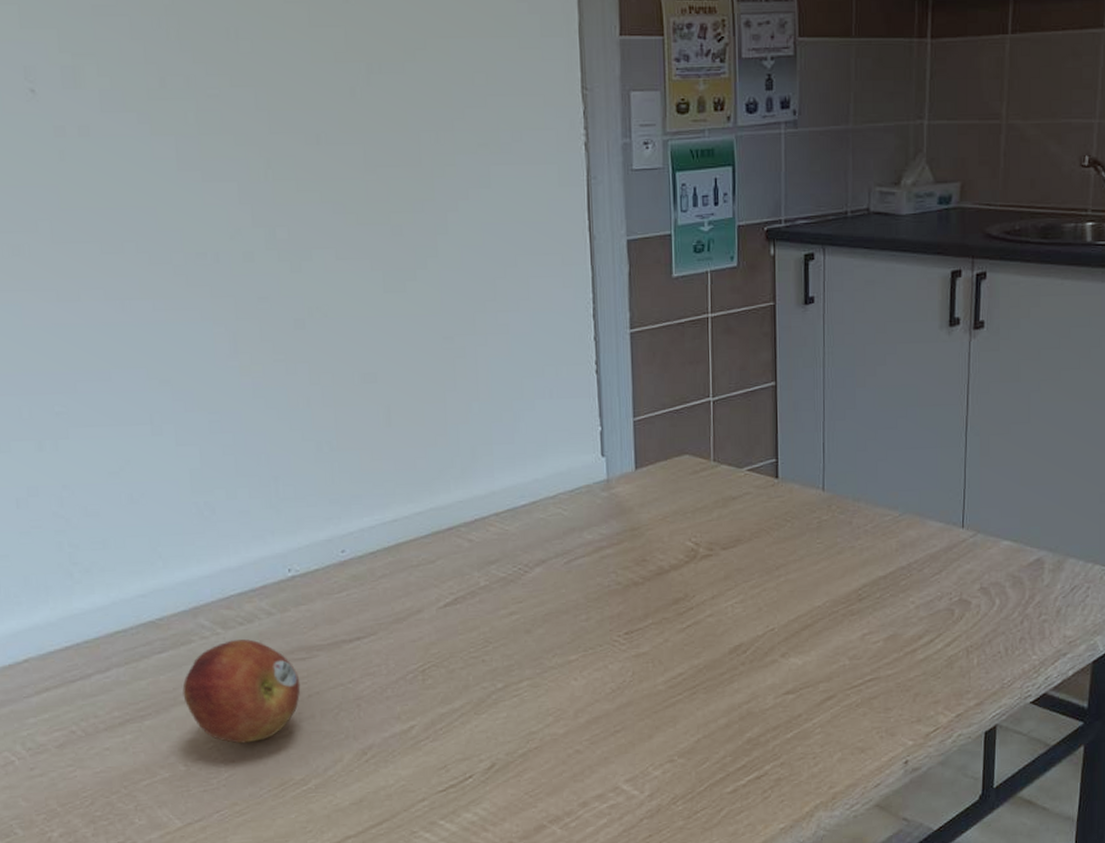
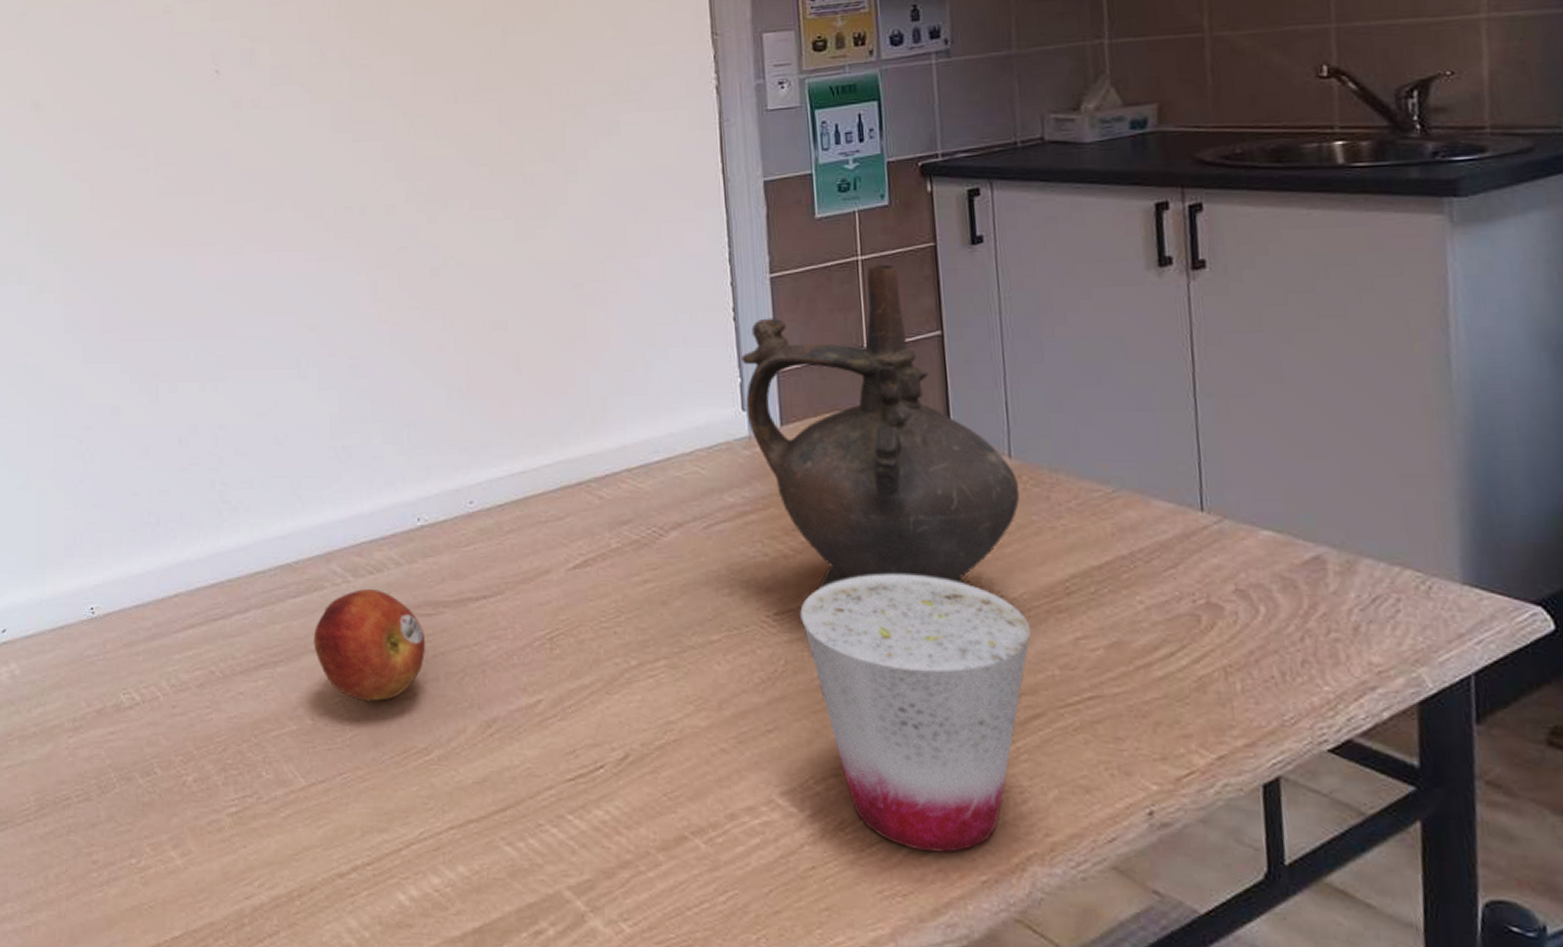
ceremonial vessel: none [602,321,829,610] -> present [741,264,1020,590]
cup: none [647,592,830,812] -> present [800,573,1032,853]

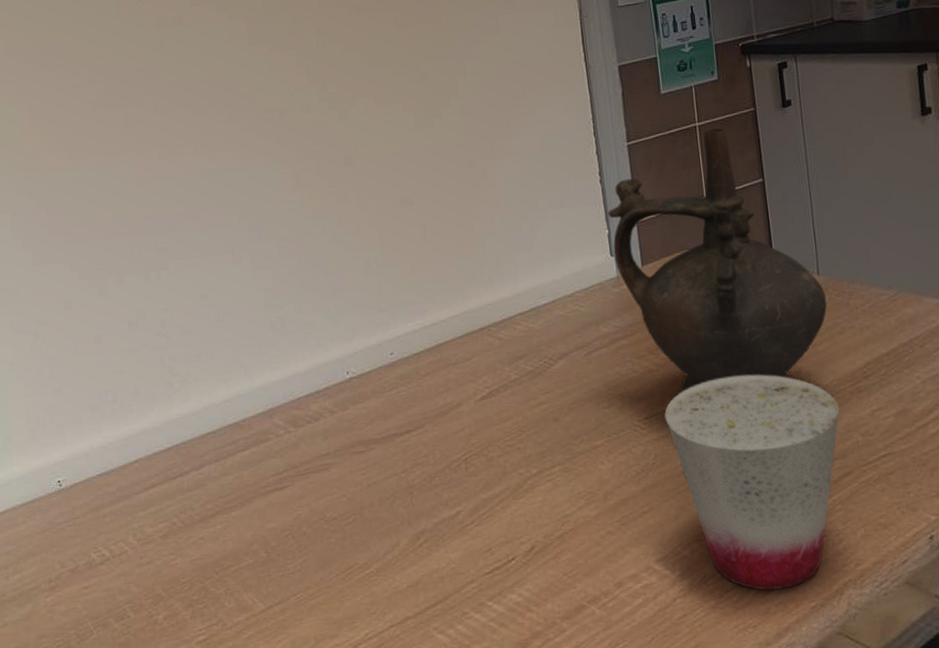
fruit: present [313,589,426,702] -> none [262,436,361,531]

